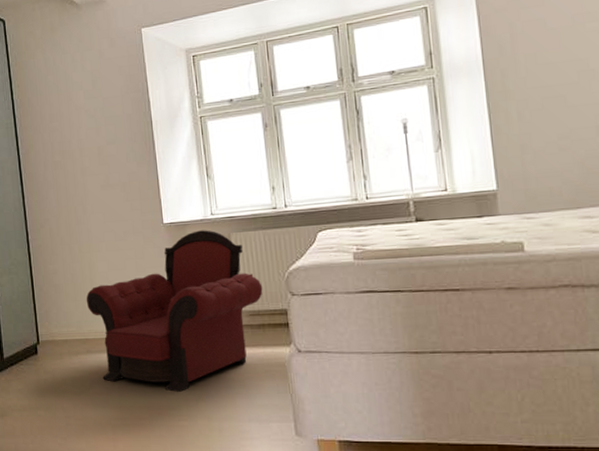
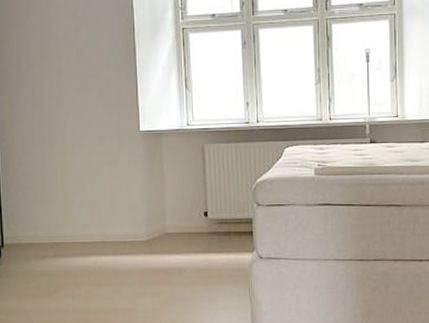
armchair: present [86,230,263,392] -> none [56,140,231,295]

